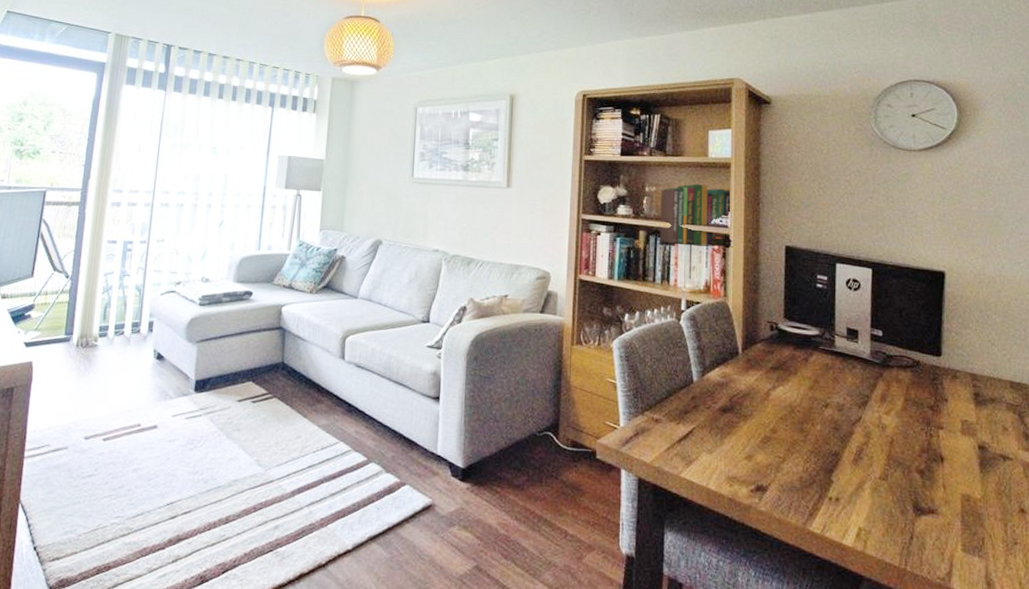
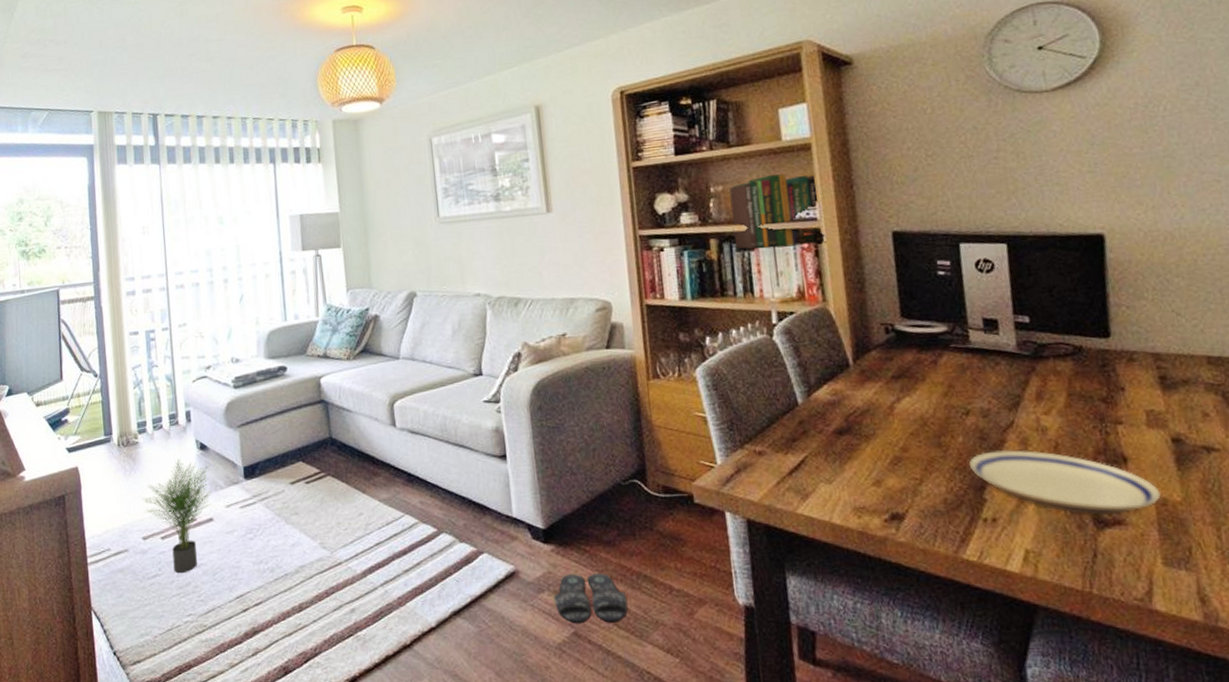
potted plant: none [92,366,163,475] -> present [143,459,212,573]
slippers: none [462,512,526,560] -> present [553,573,628,623]
plate: none [822,440,966,505] -> present [968,450,1161,515]

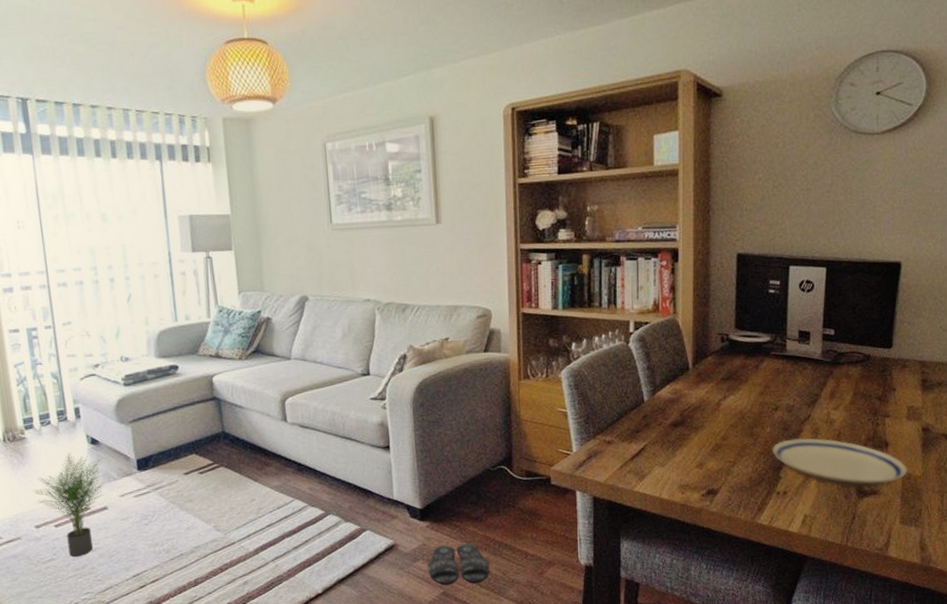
books: present [729,174,827,249] -> none [603,197,682,265]

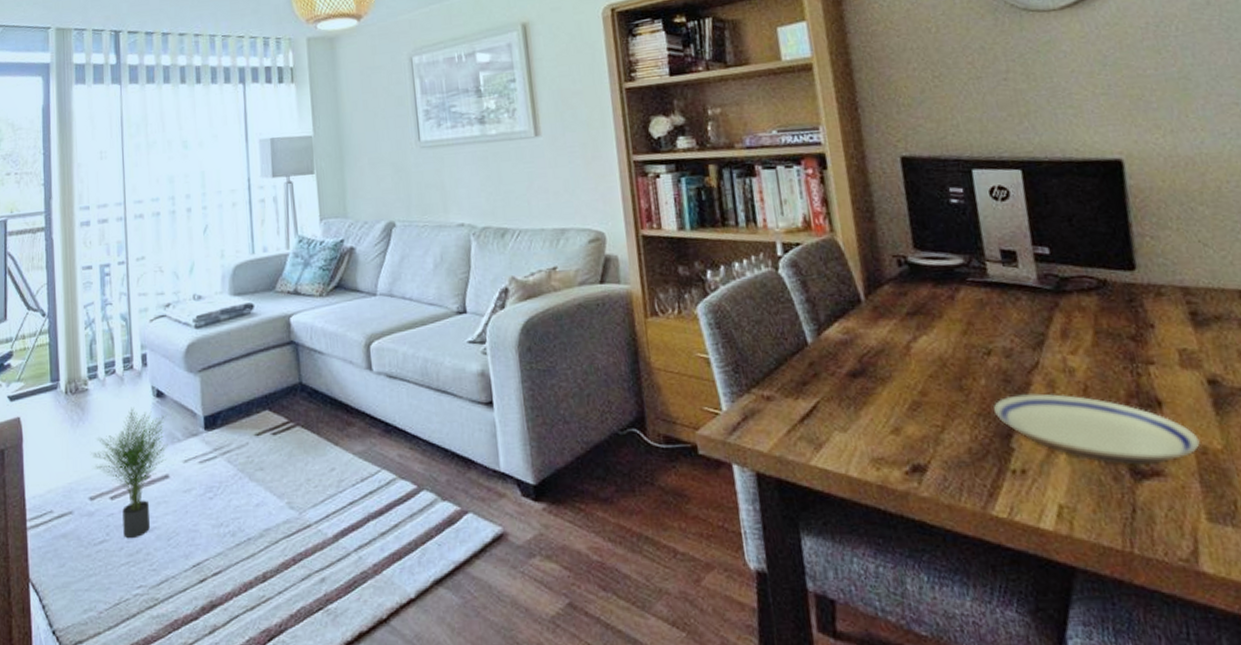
slippers: present [426,543,489,585] -> none [545,535,628,592]

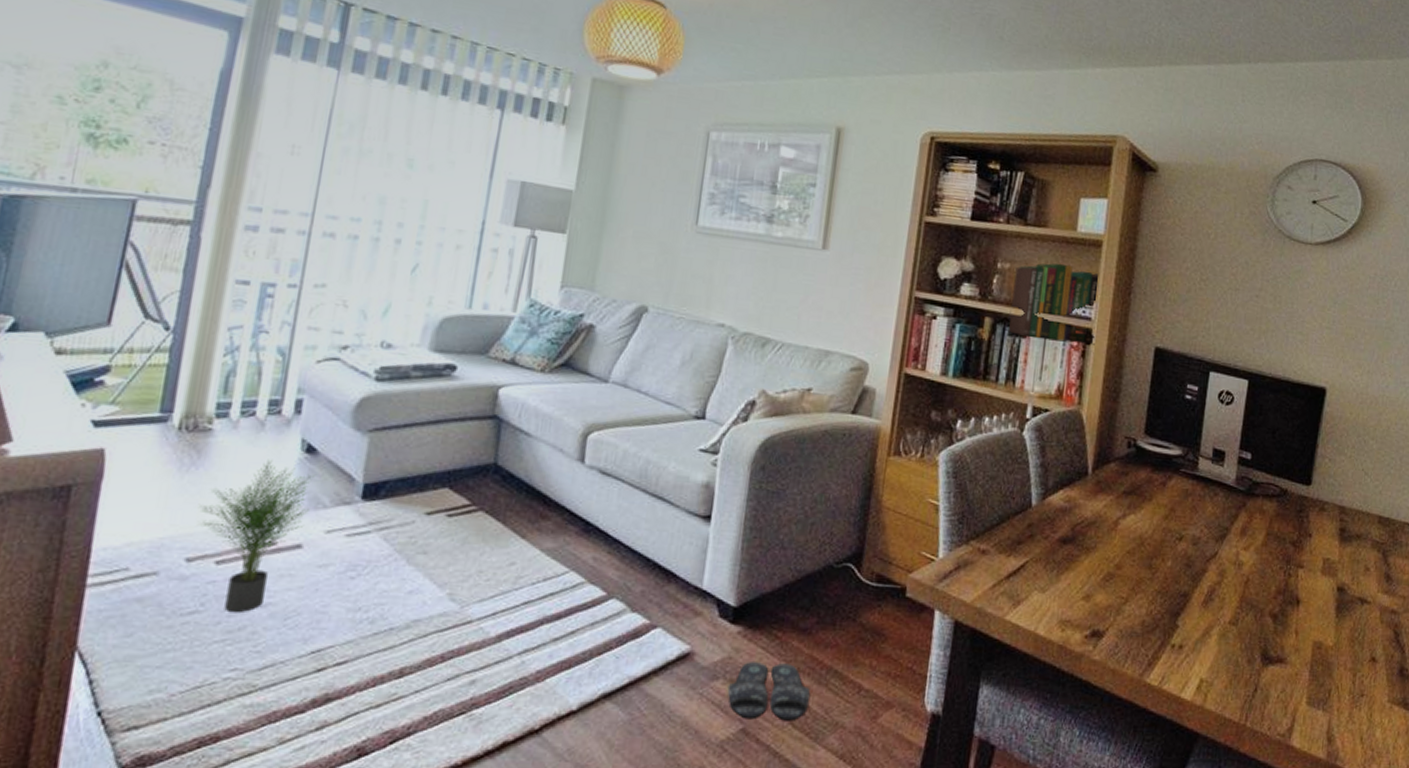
slippers: none [545,535,628,592] -> present [727,662,810,721]
books: none [727,96,832,176] -> present [1009,263,1099,345]
plate: present [993,393,1200,465] -> none [1171,579,1319,653]

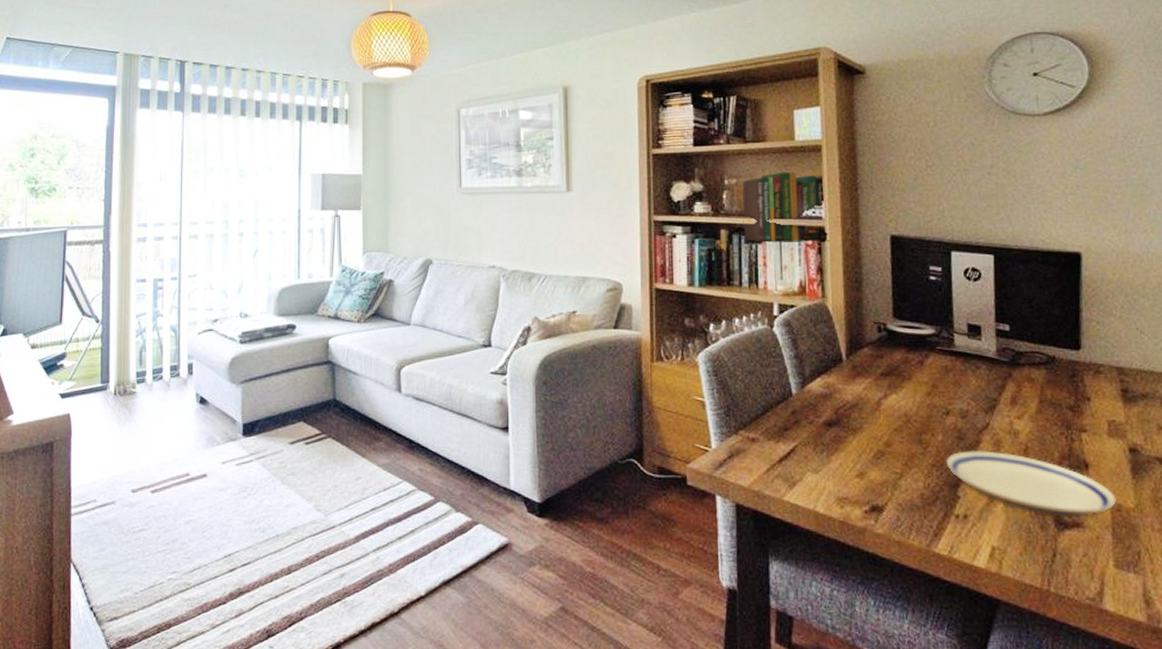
potted plant: present [200,460,315,612] -> none [135,412,208,528]
slippers: present [727,662,810,721] -> none [544,549,615,599]
plate: none [1171,579,1319,653] -> present [945,451,1116,517]

